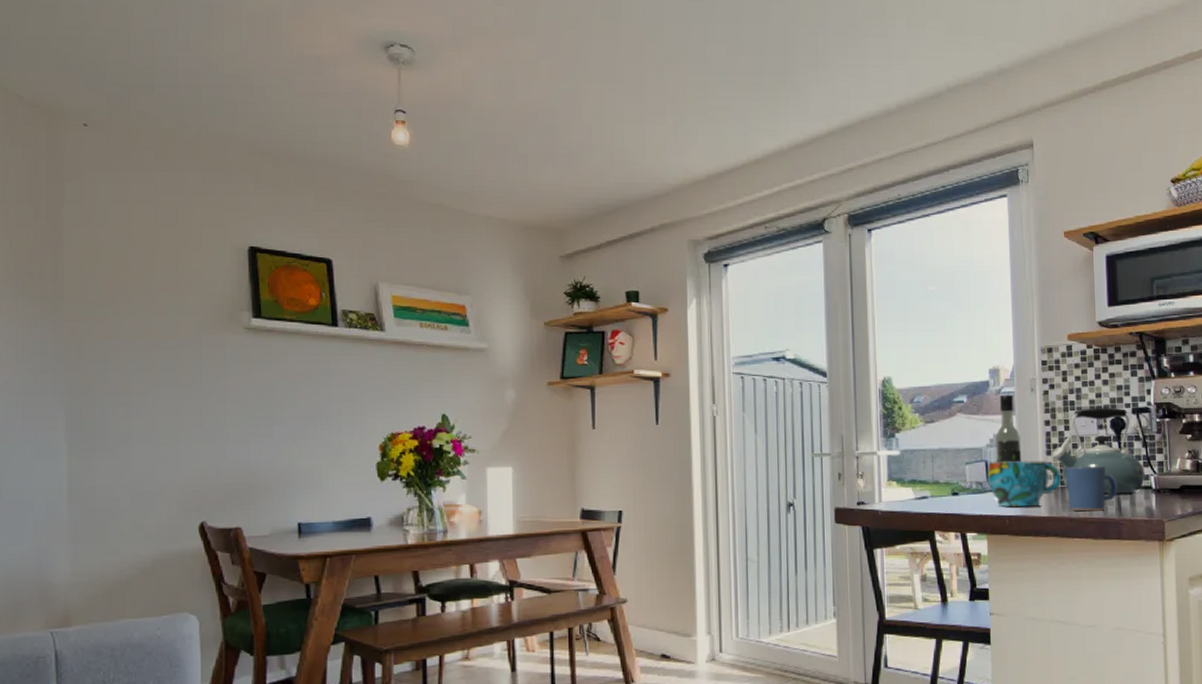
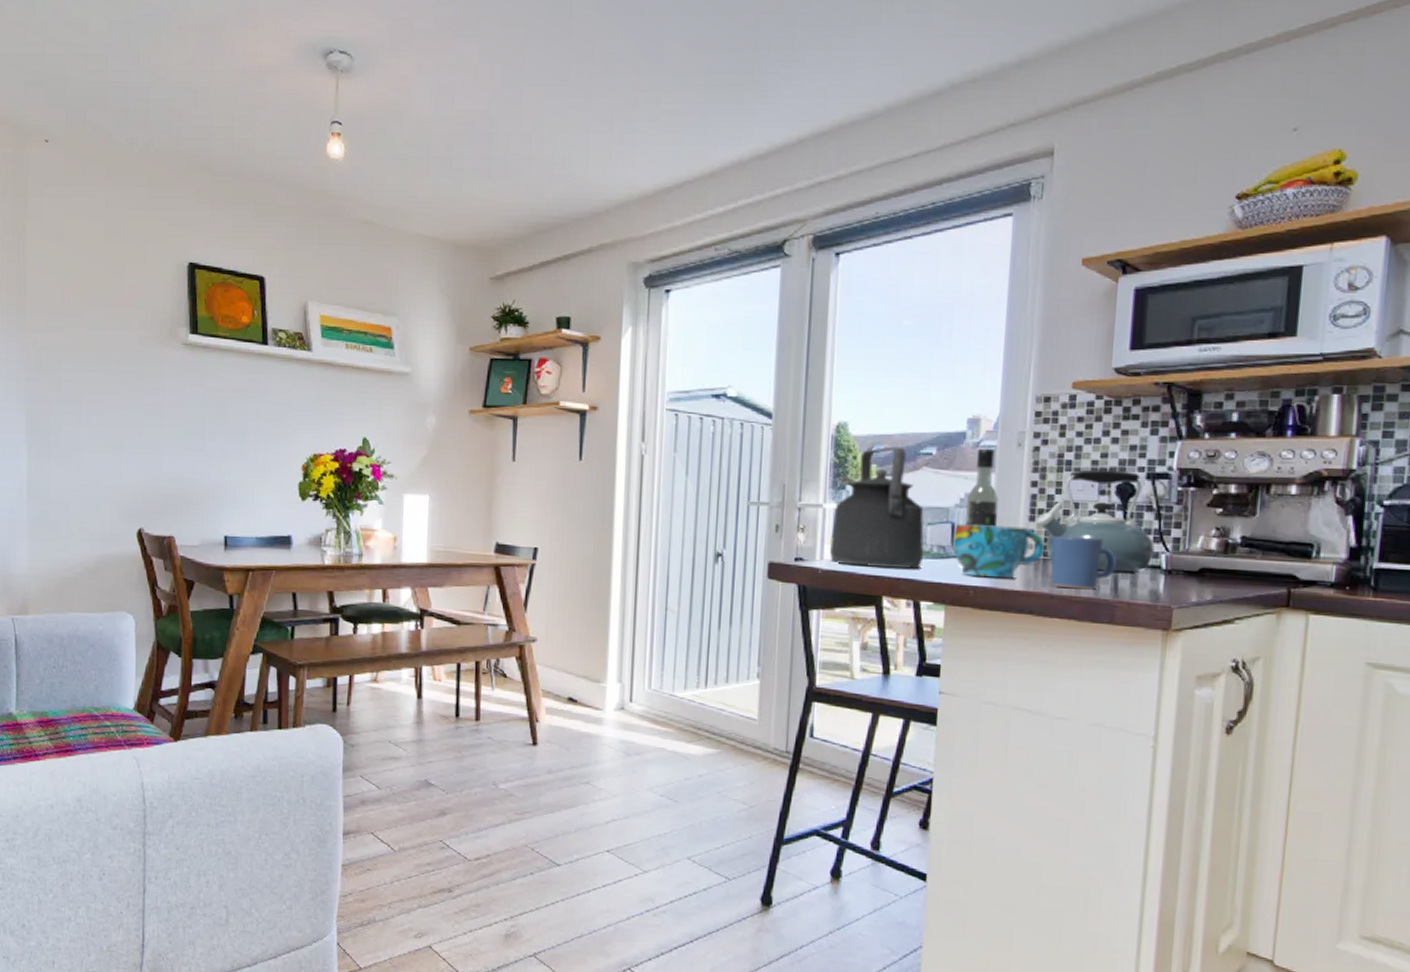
kettle: none [886,396,966,506] -> present [830,446,924,569]

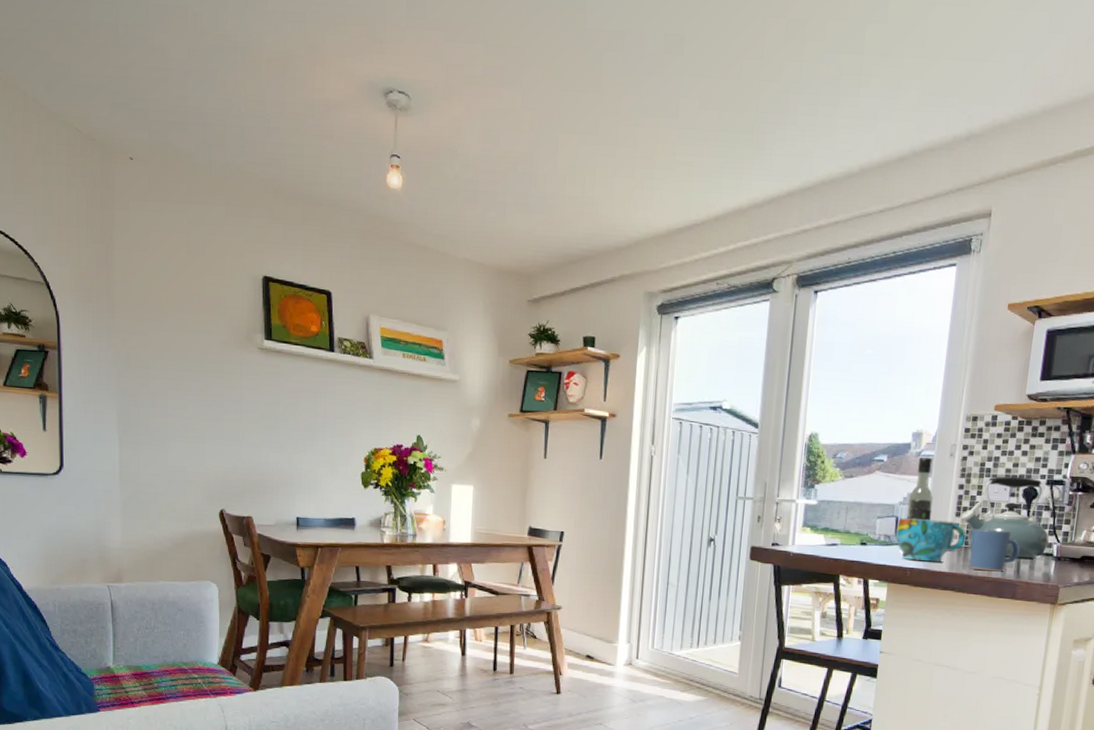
kettle: present [830,446,924,569] -> none [800,453,875,553]

